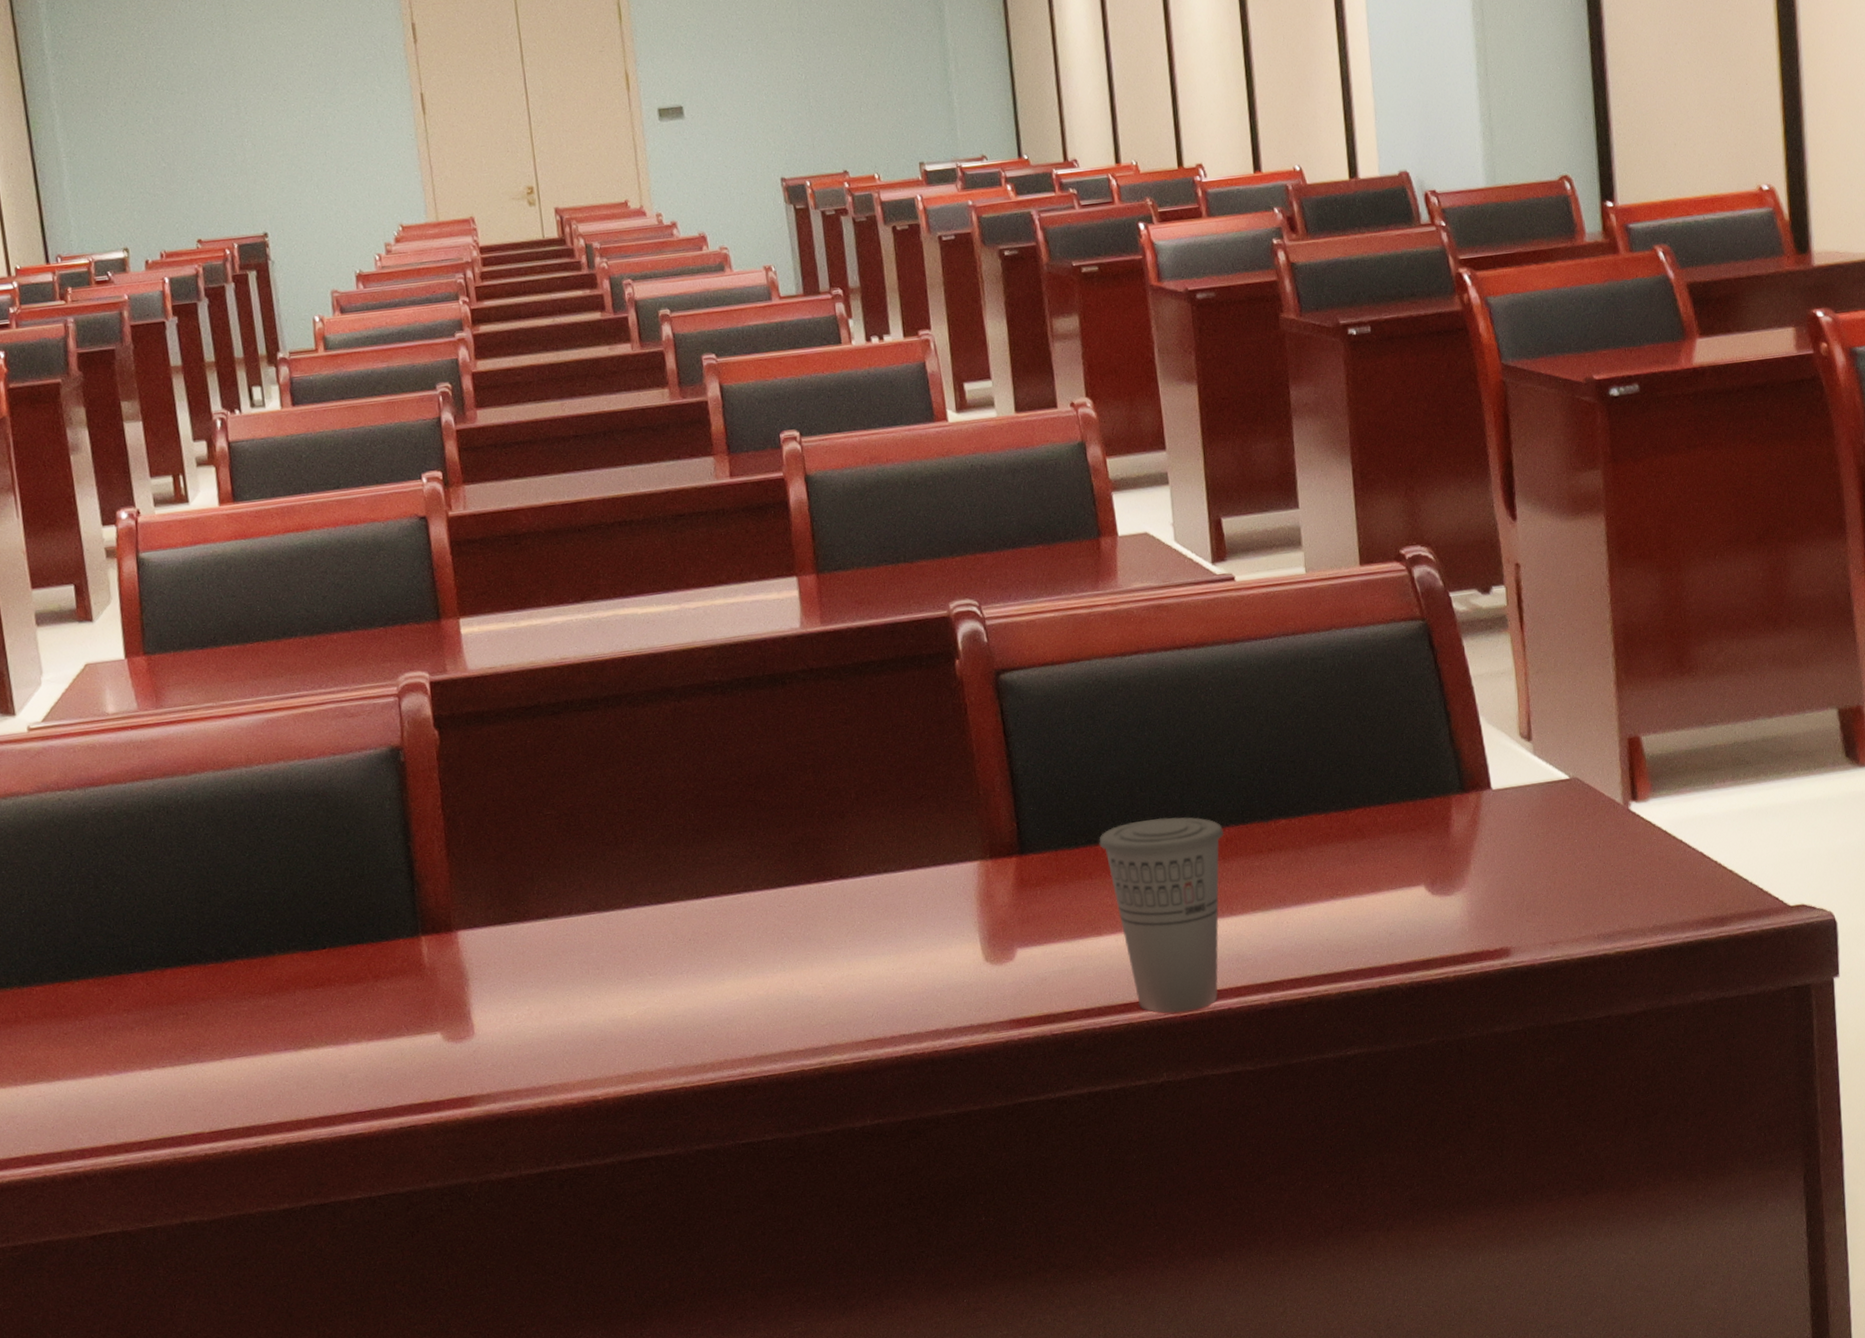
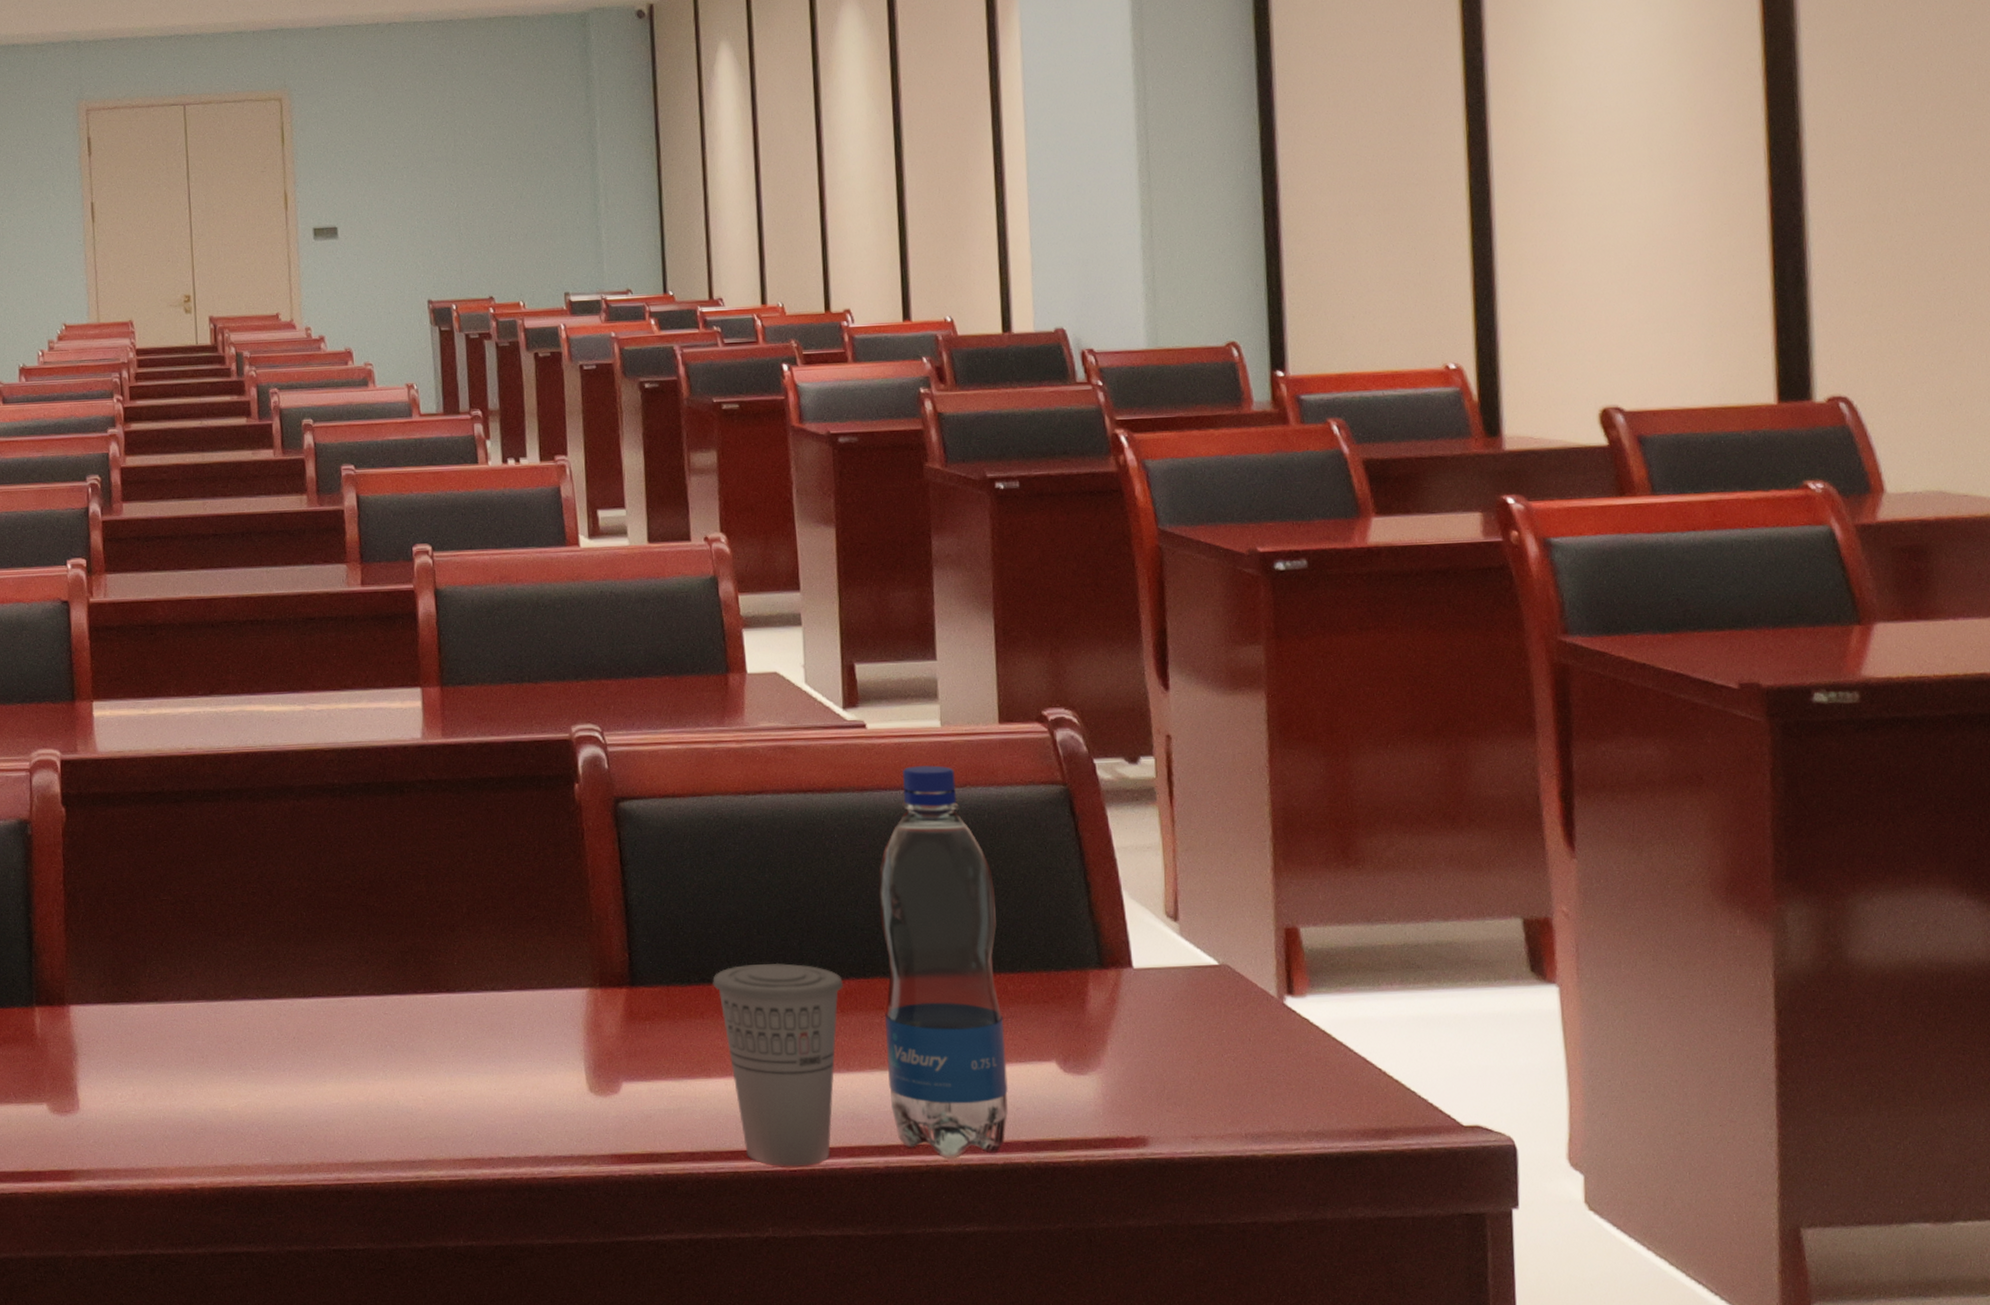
bottle: none [1252,611,1382,989] -> present [877,765,1008,1160]

